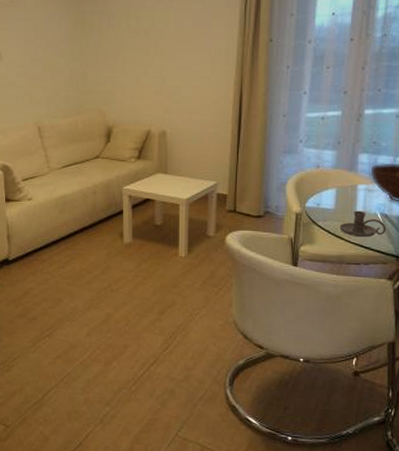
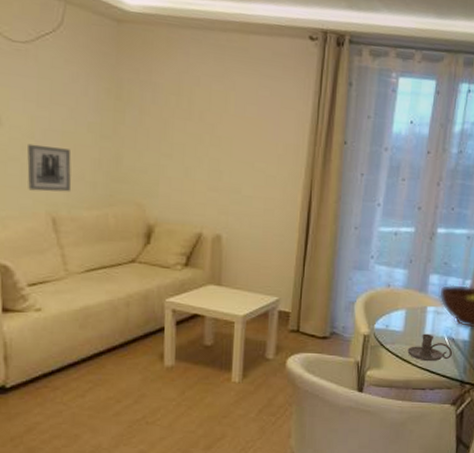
wall art: none [20,71,50,107] -> present [27,143,71,192]

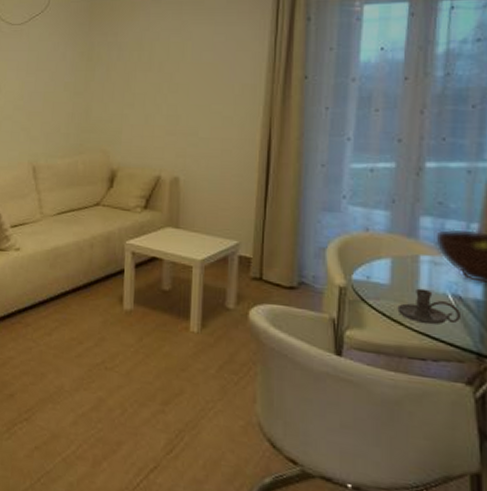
wall art: present [27,143,71,192] -> none [16,105,50,144]

